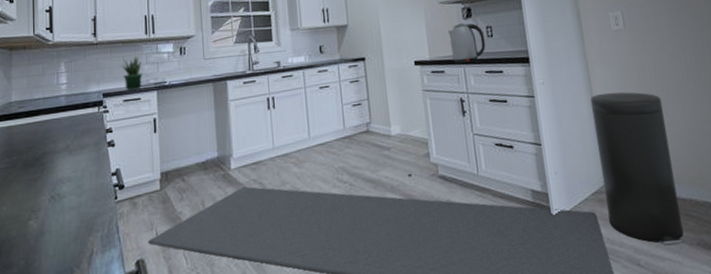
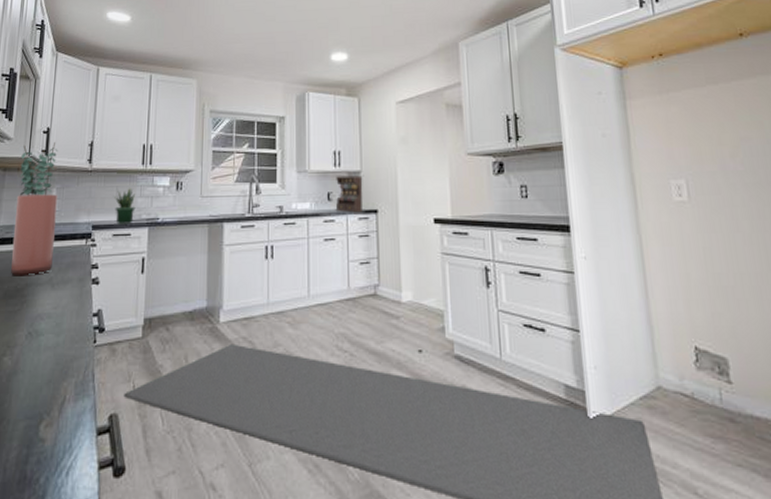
vase: none [25,20,68,147] -> present [11,142,59,276]
spice rack: none [326,28,352,63] -> present [336,175,363,213]
kettle: present [448,23,486,64] -> none [475,179,519,226]
pedal bin: present [590,92,684,245] -> none [642,276,756,473]

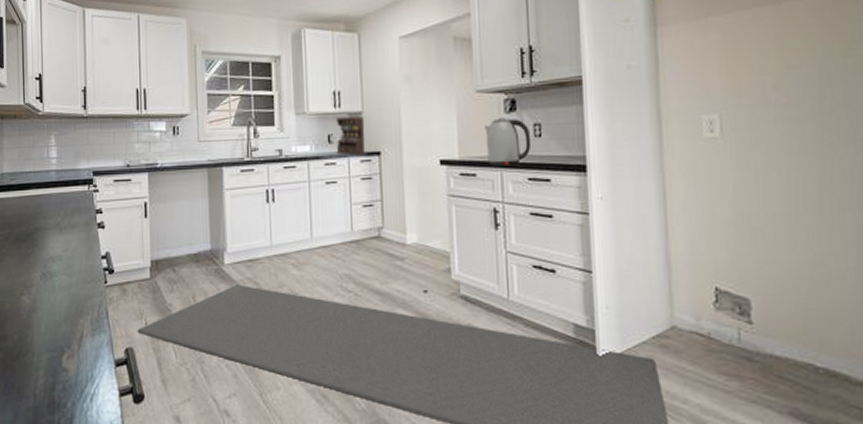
vase: present [11,142,59,276] -> none [16,89,58,221]
planter: present [113,187,136,224] -> none [111,132,134,170]
kettle: none [475,179,519,226] -> present [485,118,532,167]

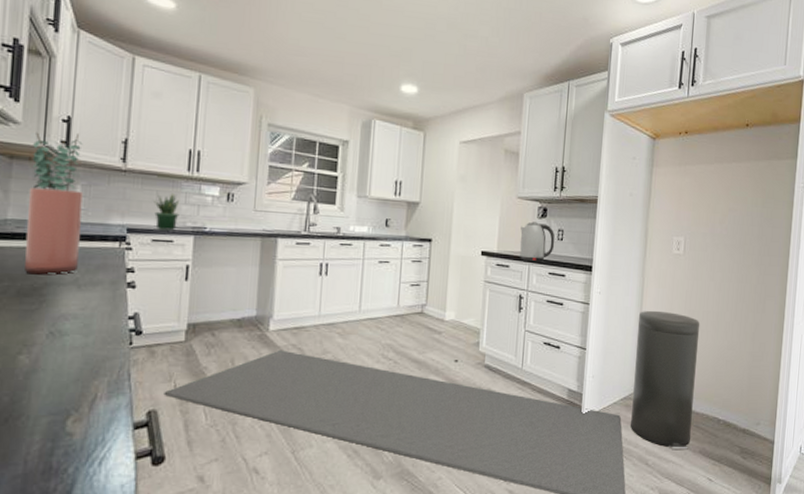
vase: none [16,89,58,221] -> present [24,132,84,275]
planter: none [111,132,134,170] -> present [152,192,179,231]
spice rack: present [336,116,365,156] -> none [393,204,421,241]
pedal bin: none [662,216,771,409] -> present [630,310,700,449]

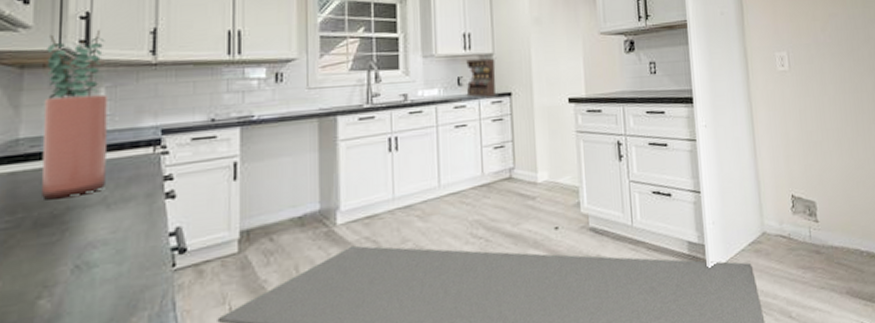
planter: present [152,192,179,231] -> none [189,81,222,126]
spice rack: none [393,204,421,241] -> present [466,58,496,98]
kettle: present [520,221,555,262] -> none [608,57,648,103]
pedal bin: present [630,310,700,449] -> none [752,136,834,295]

